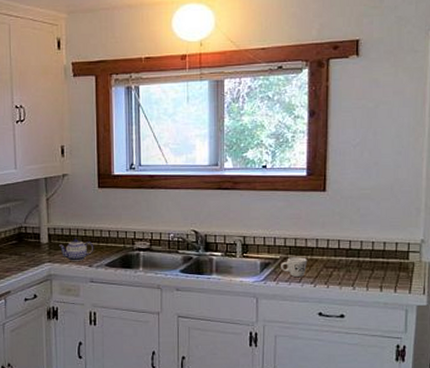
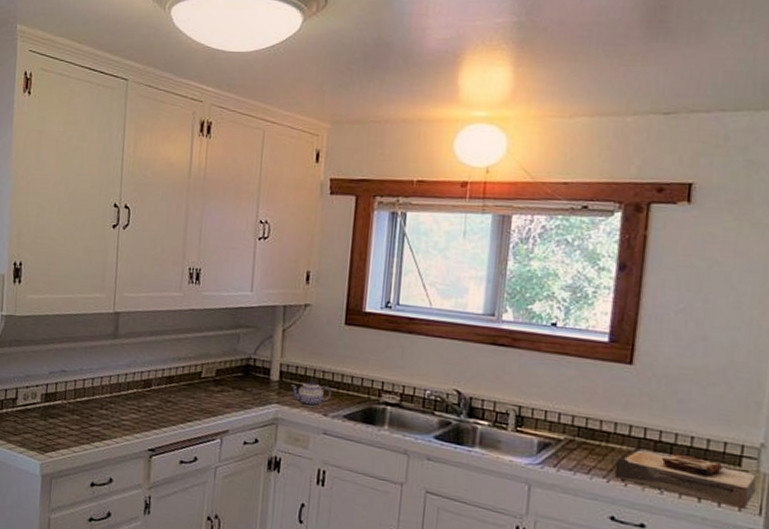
mug: present [281,257,308,278] -> none [564,440,602,468]
toast: none [319,255,420,291] -> present [614,446,758,509]

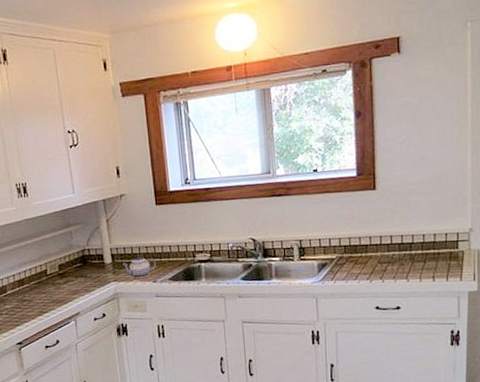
toast: present [614,446,758,509] -> none [374,249,470,279]

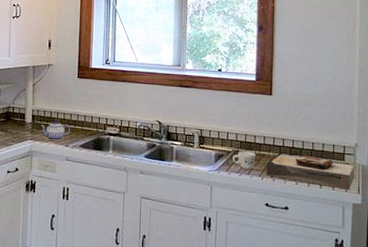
mug: none [337,255,363,275] -> present [232,151,256,170]
toast: none [374,249,470,279] -> present [266,152,355,190]

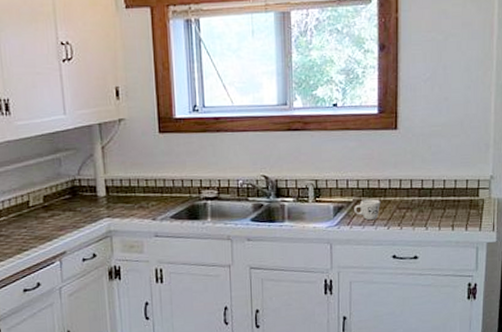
teapot: present [41,120,71,141] -> none [118,189,158,215]
toast: present [266,152,355,190] -> none [392,195,490,229]

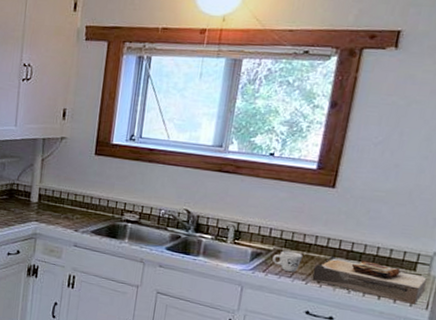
toast: none [392,195,490,229] -> present [312,255,428,304]

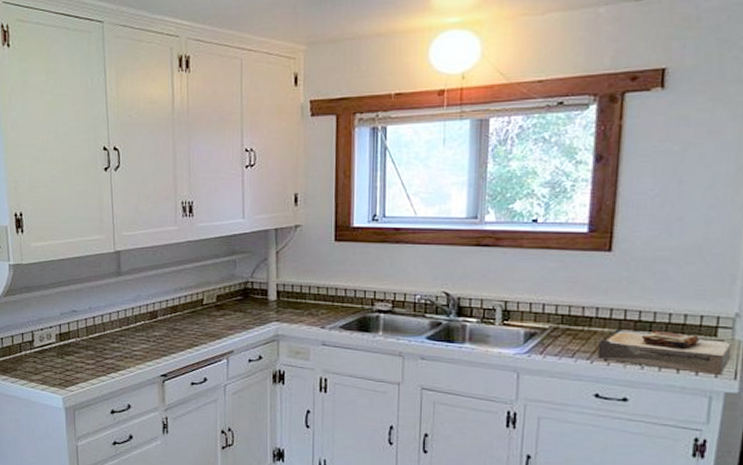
mug: present [272,250,304,273] -> none [549,327,585,352]

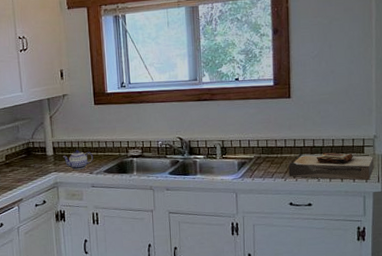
teapot: none [288,296,328,321] -> present [63,149,94,170]

